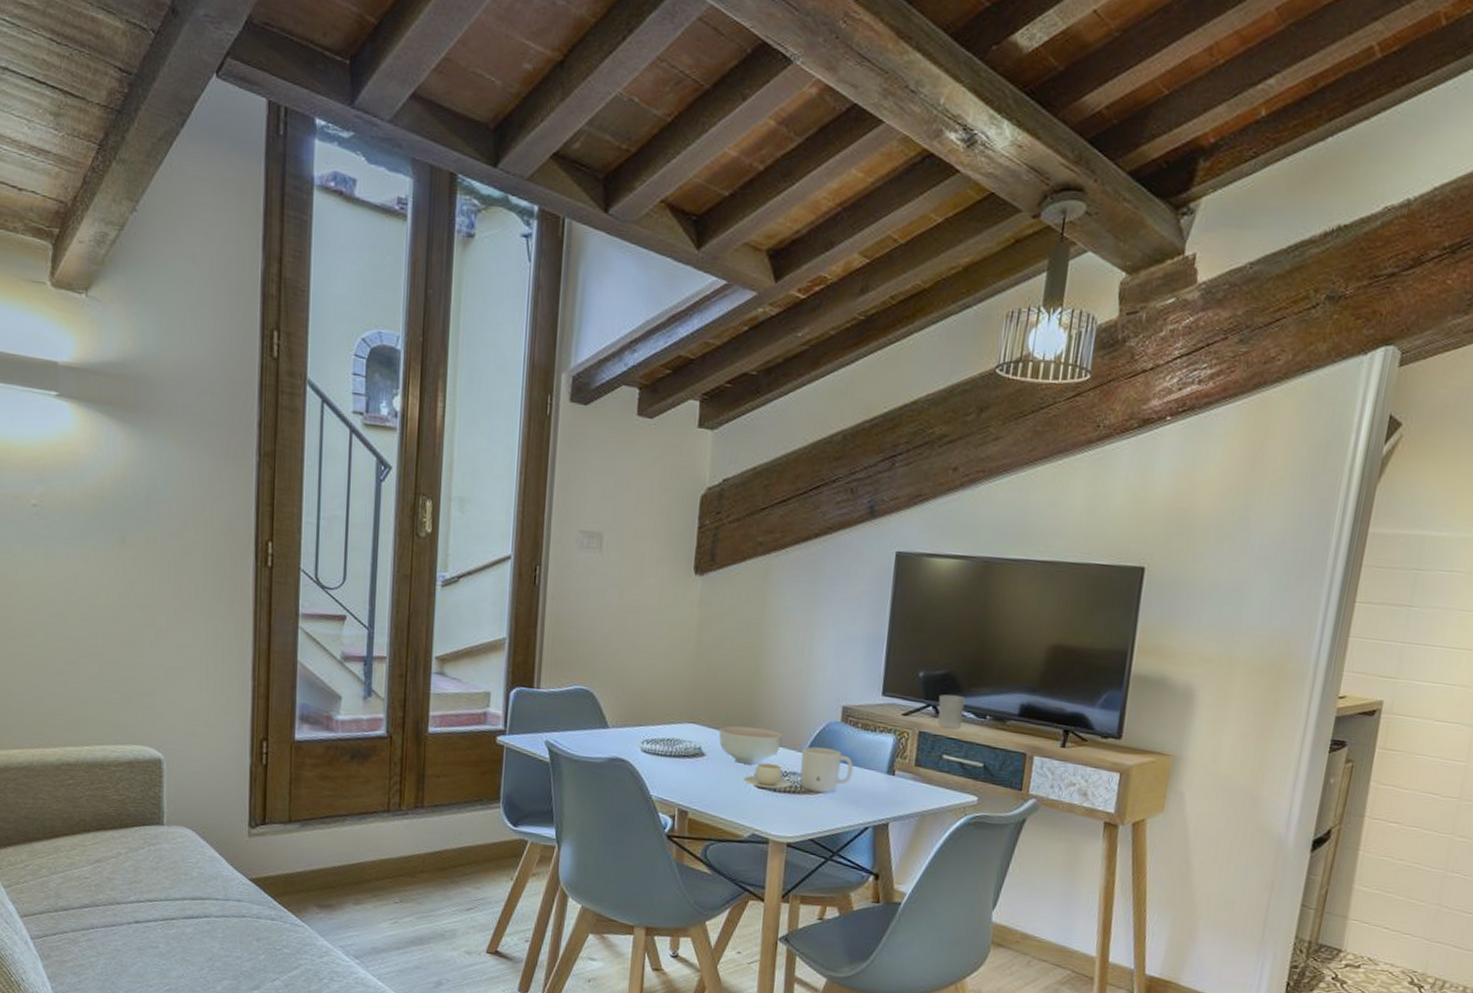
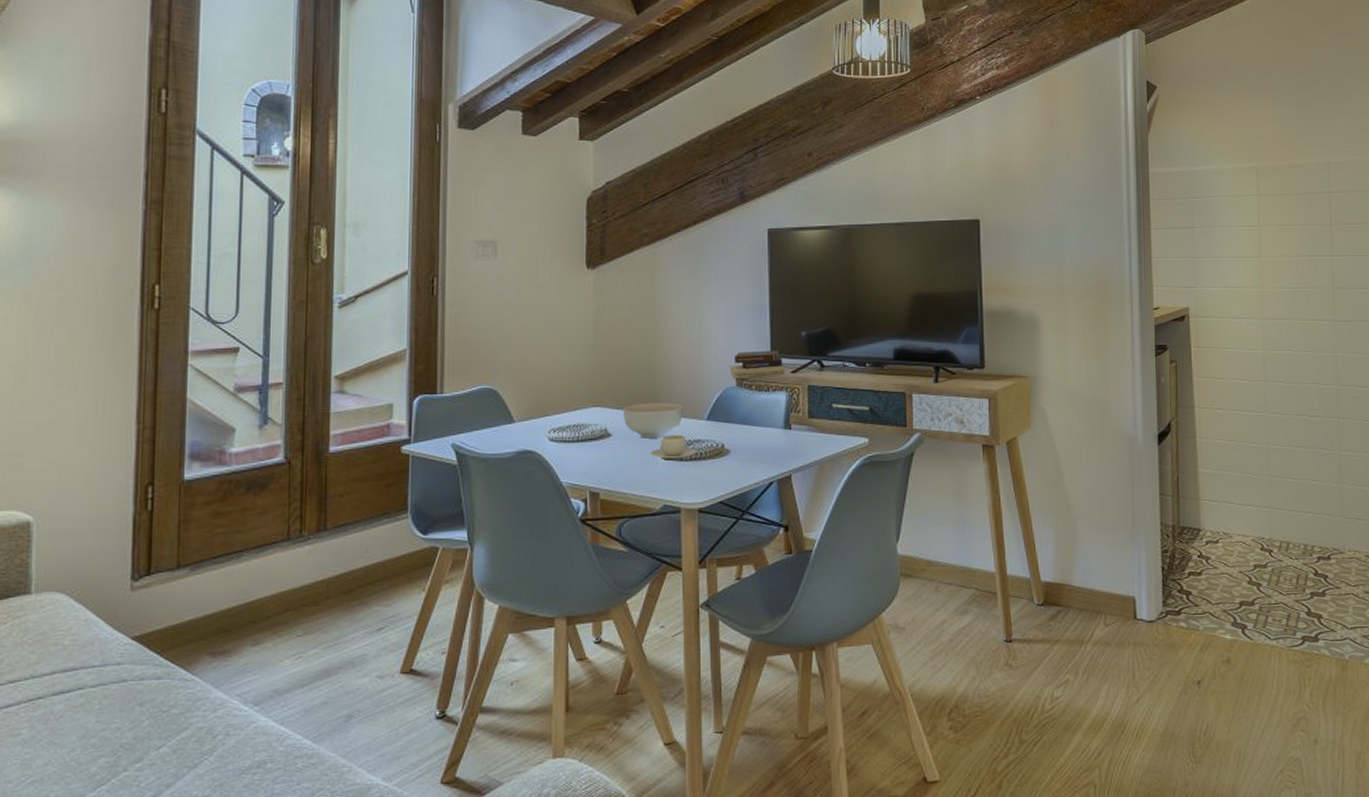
mug: present [799,746,854,793] -> none [703,413,753,456]
books: none [835,685,897,717] -> present [729,350,786,379]
candle holder: present [938,694,965,730] -> none [822,348,845,381]

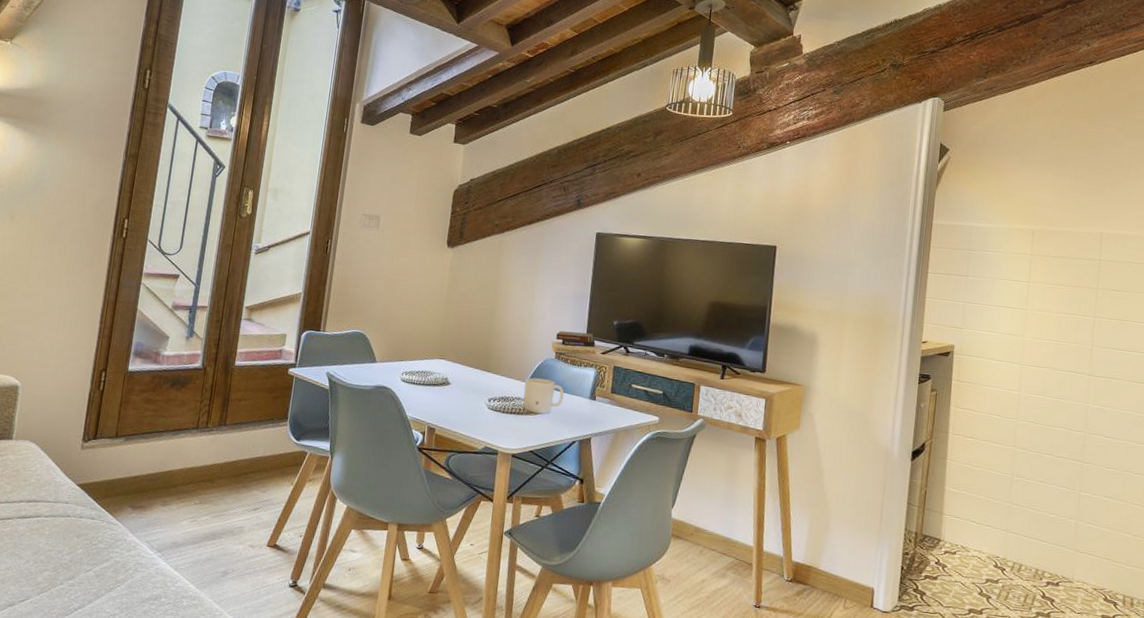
bowl: present [622,403,683,439] -> none [461,361,510,392]
teacup: present [650,435,697,461] -> none [479,390,517,412]
mug: none [703,413,753,456] -> present [522,377,564,414]

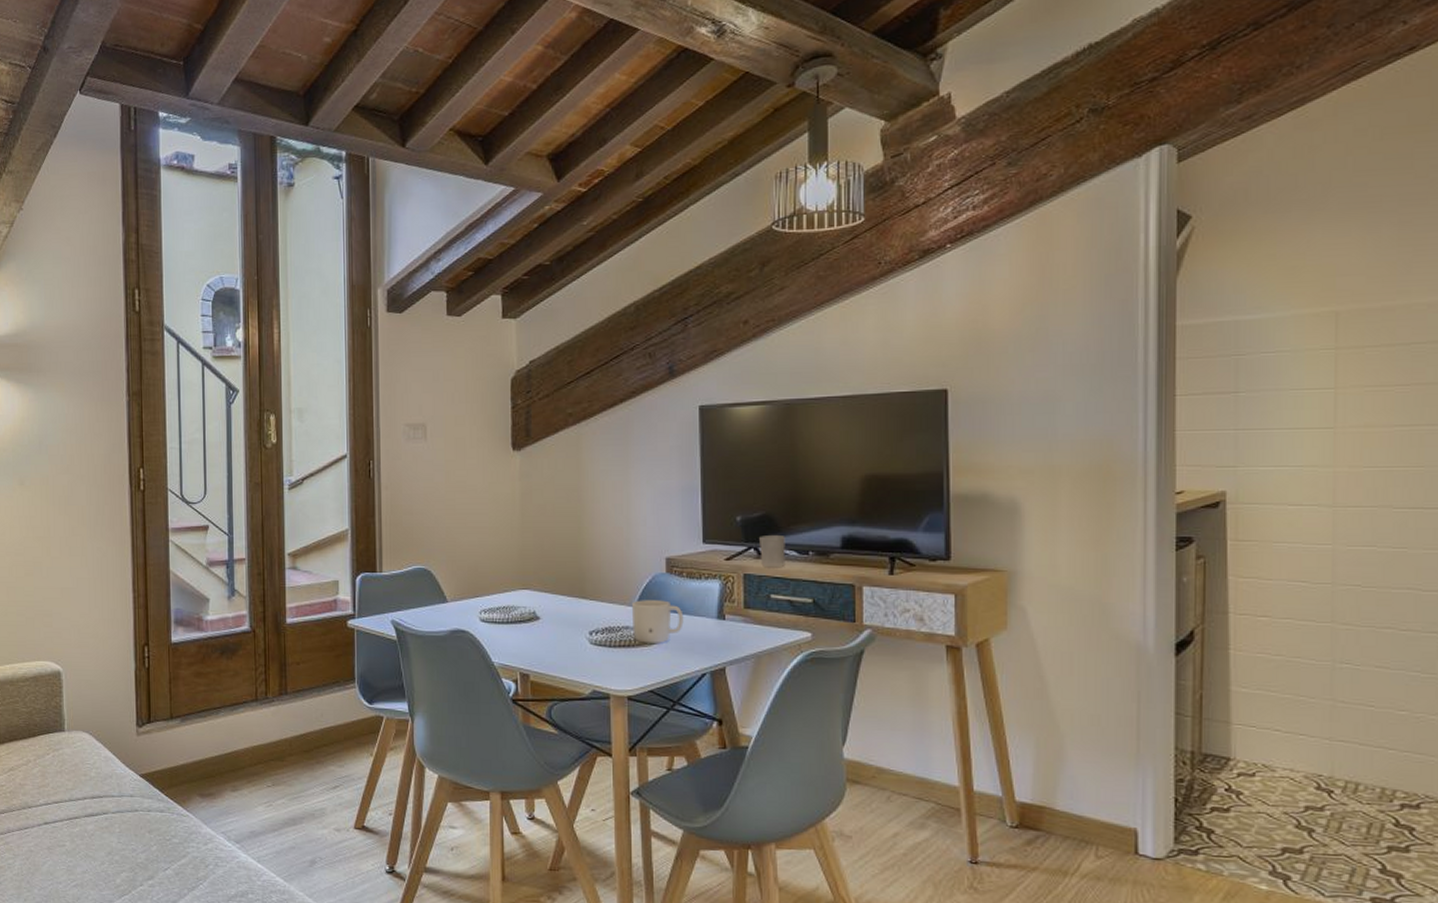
books: present [550,330,597,355] -> none [658,535,719,566]
candle holder: none [628,338,648,365] -> present [760,534,786,570]

